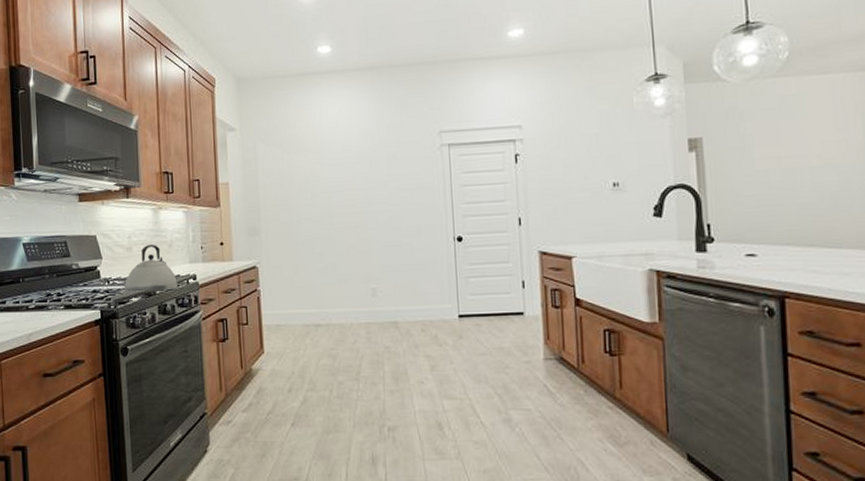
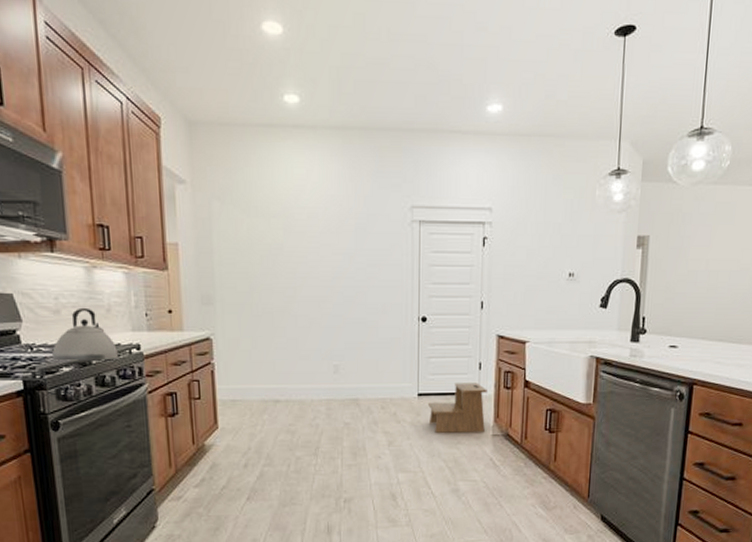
step stool: none [469,302,535,357] -> present [427,383,487,433]

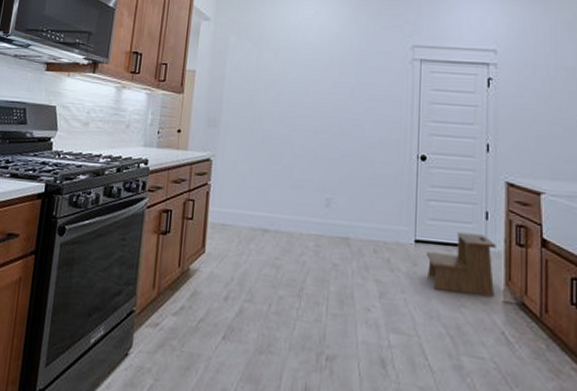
kettle: present [51,307,118,363] -> none [73,122,128,173]

